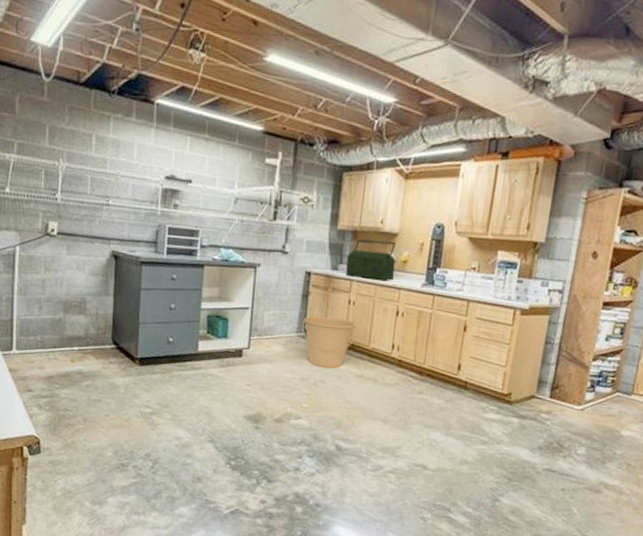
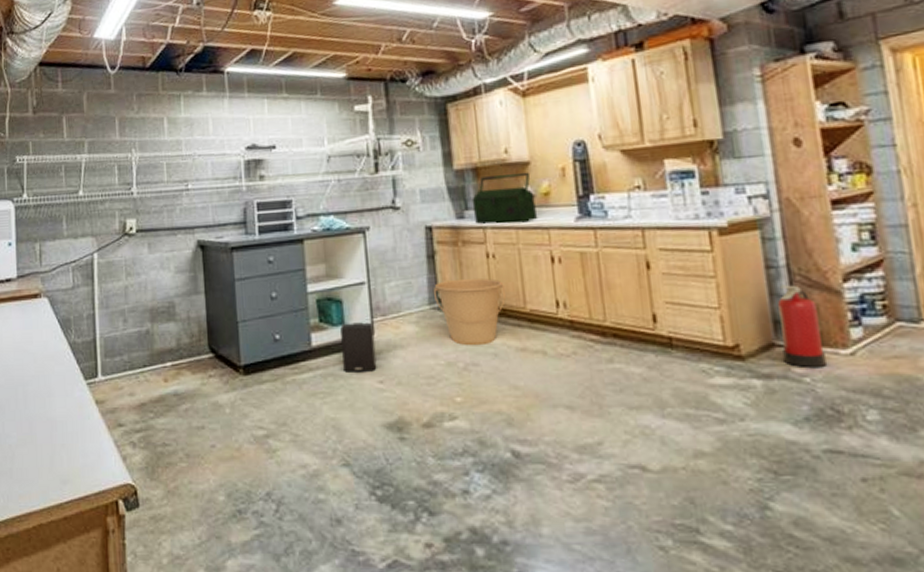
pedal bin: none [221,337,250,377] -> present [340,322,377,372]
fire extinguisher: none [537,357,570,416] -> present [778,285,826,369]

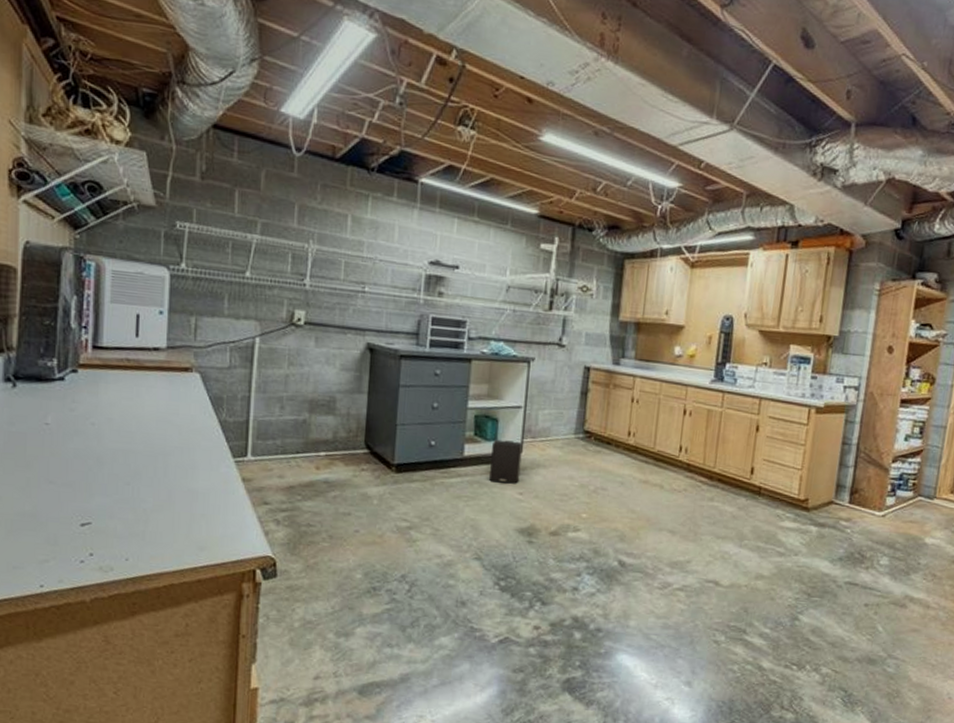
bucket: present [433,278,506,346] -> none [580,415,641,475]
tool box: present [471,172,538,225] -> none [628,331,683,378]
fire extinguisher: present [778,285,826,369] -> none [836,458,870,524]

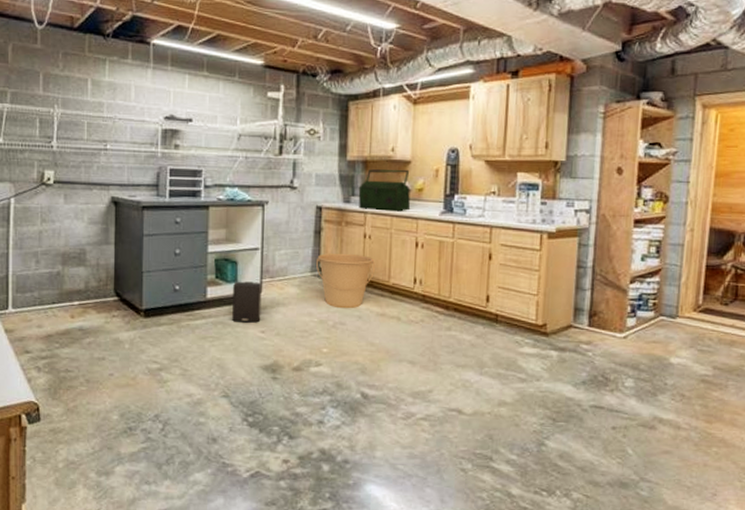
bucket: none [580,415,641,475] -> present [315,253,375,309]
tool box: none [628,331,683,378] -> present [358,169,411,212]

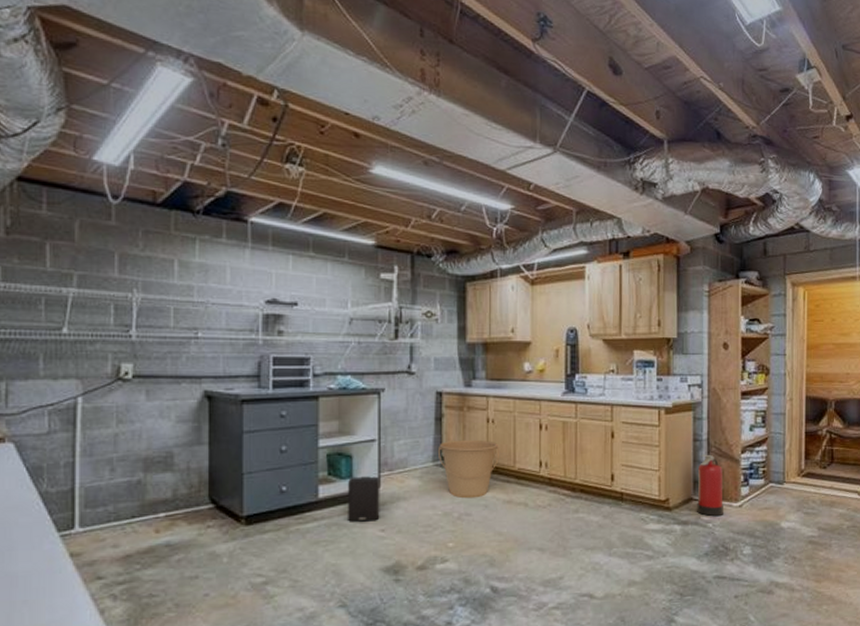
tool box: present [358,169,411,212] -> none [479,350,533,394]
fire extinguisher: none [576,282,608,346] -> present [697,454,723,517]

